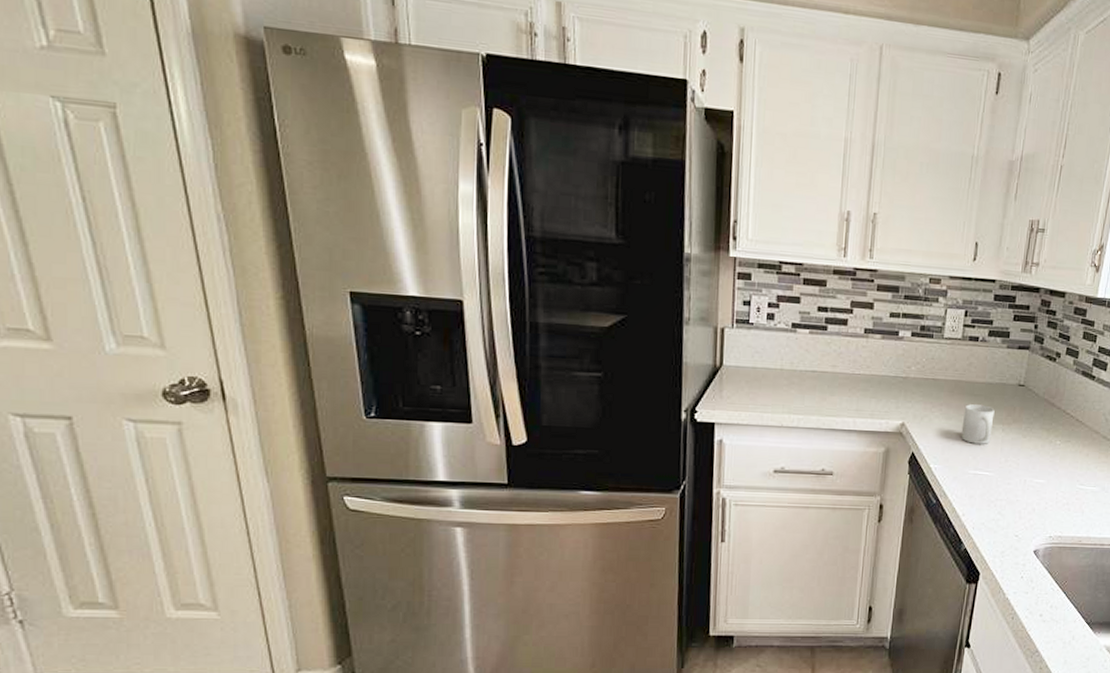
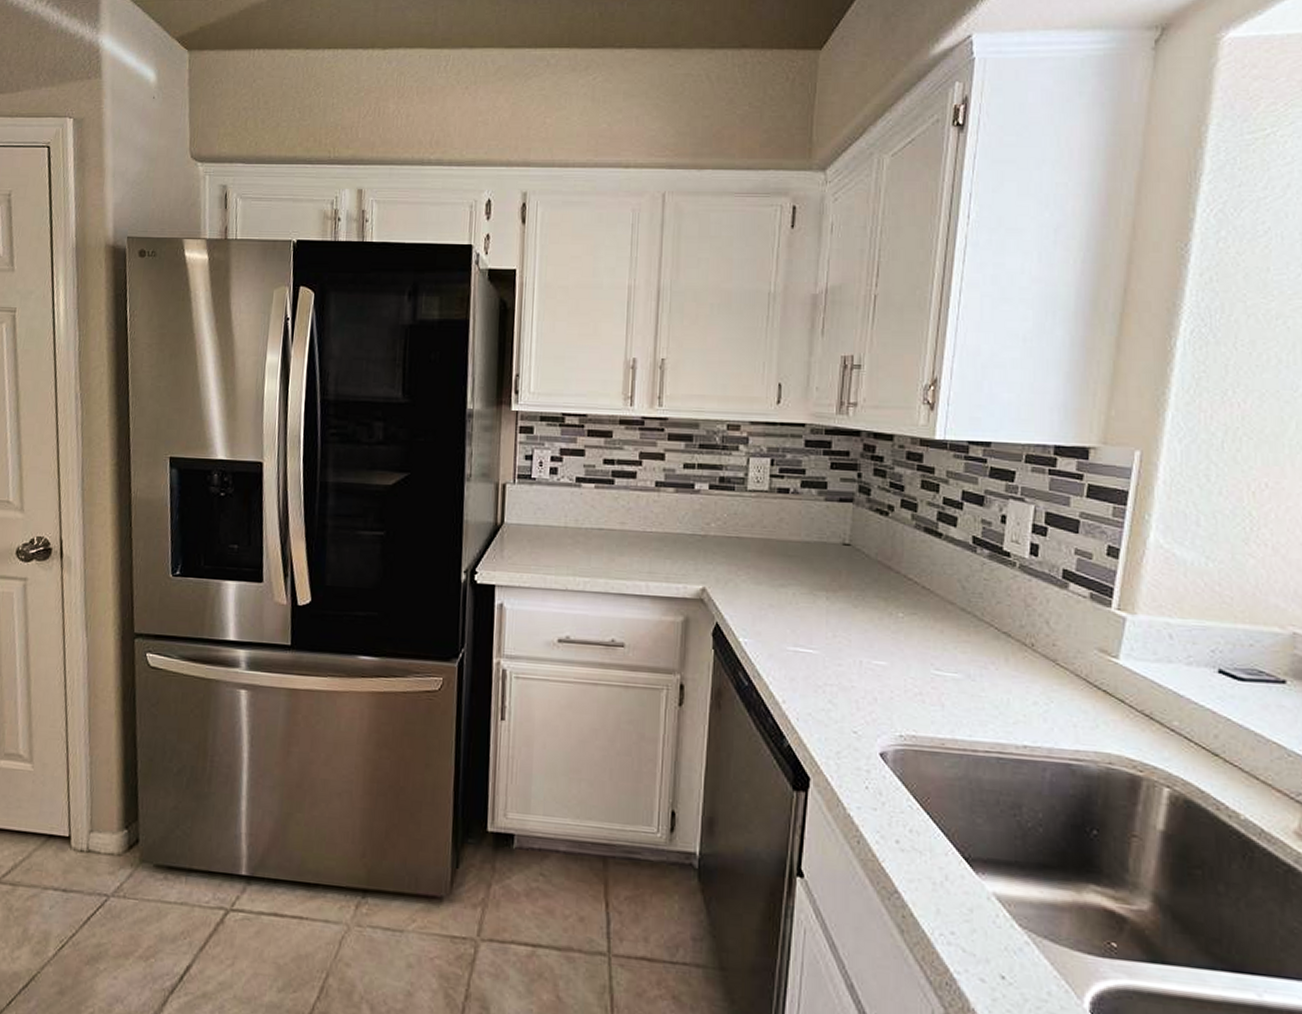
mug: present [961,404,995,444] -> none [775,567,815,615]

